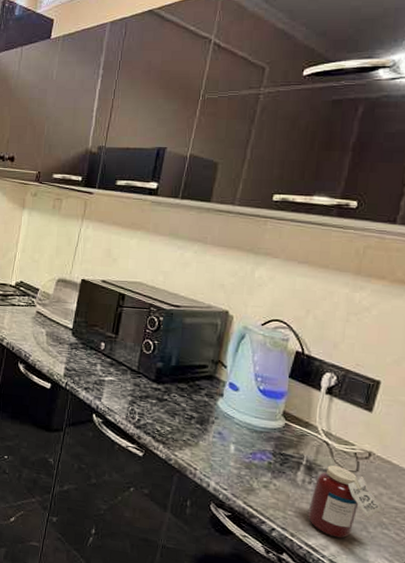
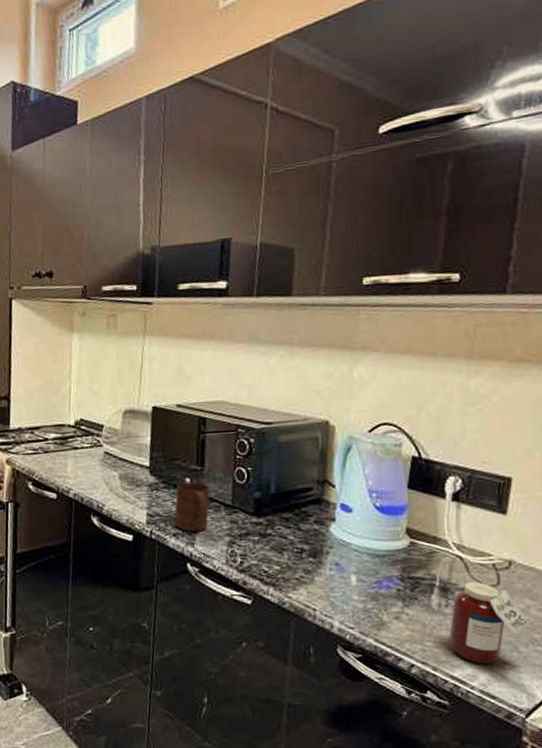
cup: none [88,345,121,389] -> present [175,482,210,532]

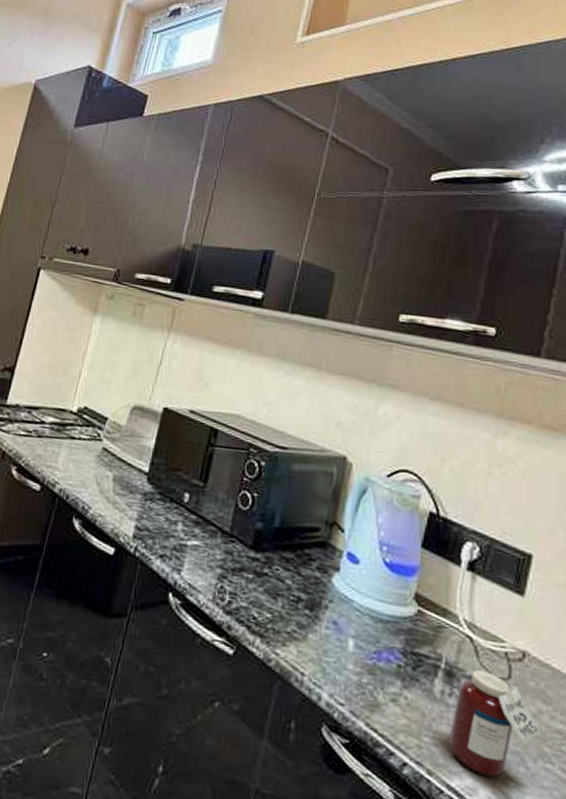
cup: present [175,482,210,532] -> none [164,497,209,557]

